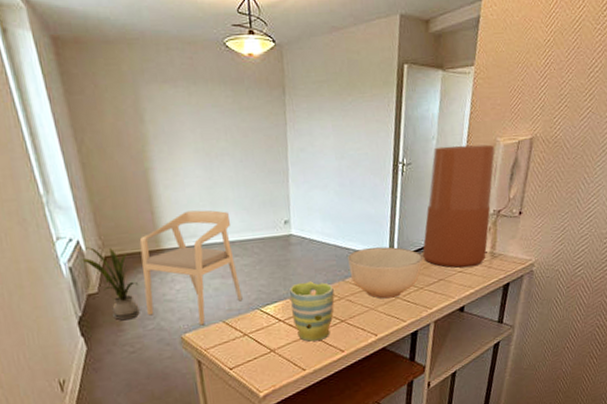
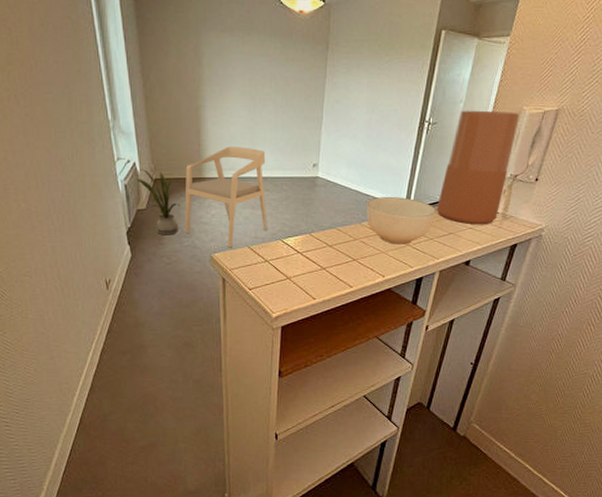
mug: present [289,281,335,342] -> none [310,221,350,274]

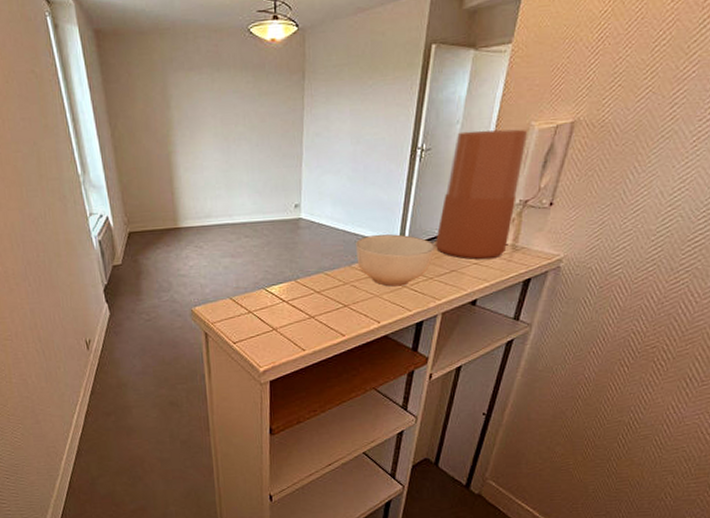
house plant: present [136,169,181,235] -> none [110,223,157,291]
armchair: present [184,147,268,248] -> none [159,192,250,301]

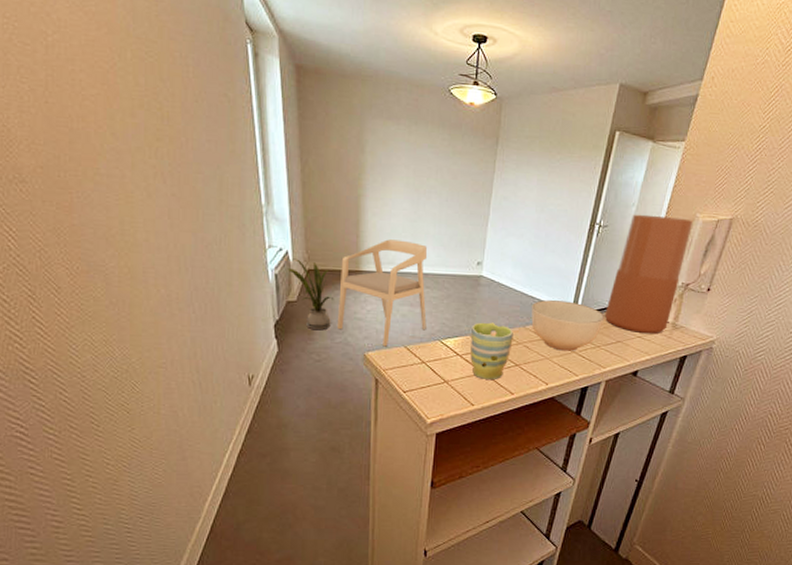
house plant: none [110,223,157,291] -> present [287,258,334,331]
armchair: none [159,192,250,301] -> present [336,239,428,347]
mug: none [295,265,339,323] -> present [470,322,513,380]

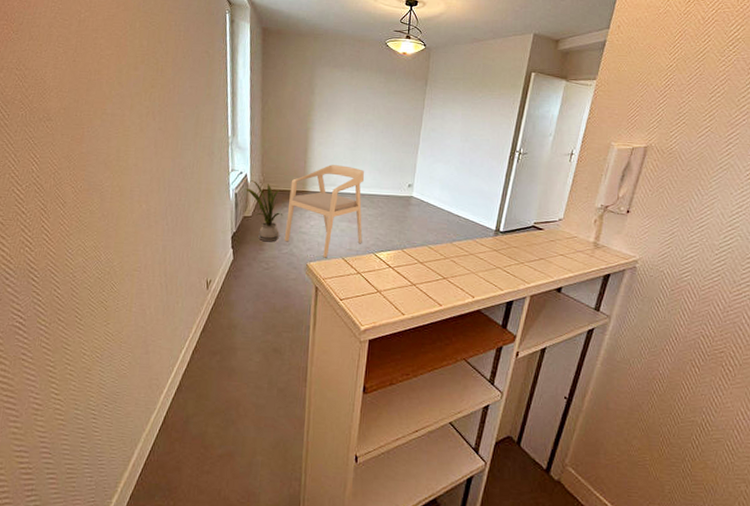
mug: present [470,322,513,380] -> none [401,237,441,291]
bowl: present [531,300,605,351] -> none [458,219,528,267]
vase: present [604,214,694,333] -> none [527,143,609,252]

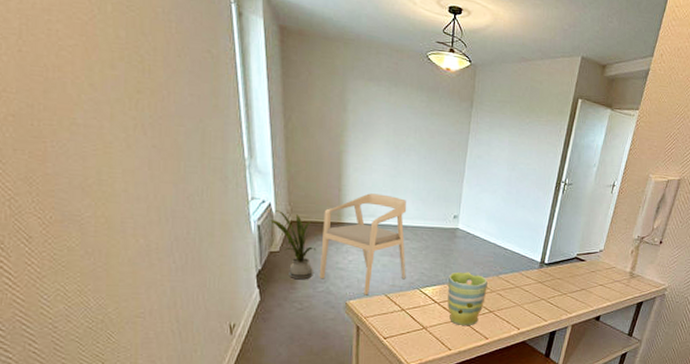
mug: none [401,237,441,291] -> present [447,271,488,325]

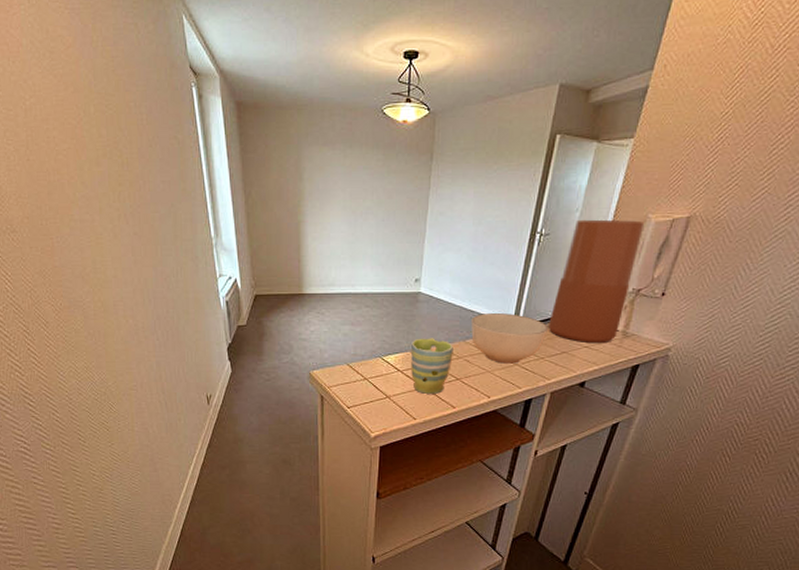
house plant: present [270,210,317,280] -> none [237,285,280,352]
armchair: present [319,193,407,295] -> none [283,262,367,365]
bowl: none [504,251,571,298] -> present [471,313,549,364]
vase: none [570,173,647,282] -> present [547,219,645,342]

